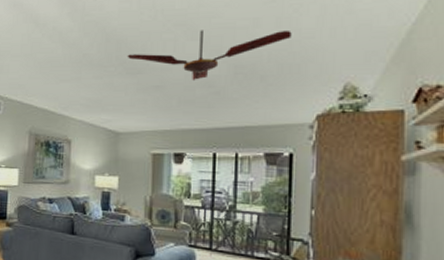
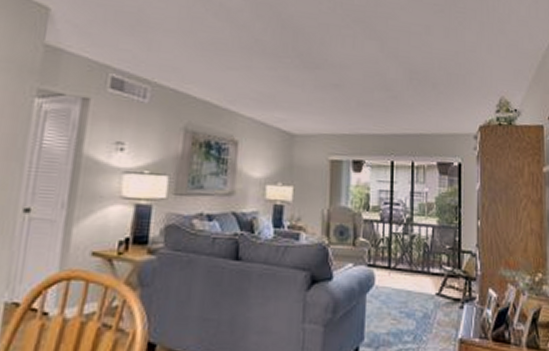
ceiling fan: present [127,30,292,81] -> none [304,30,458,83]

